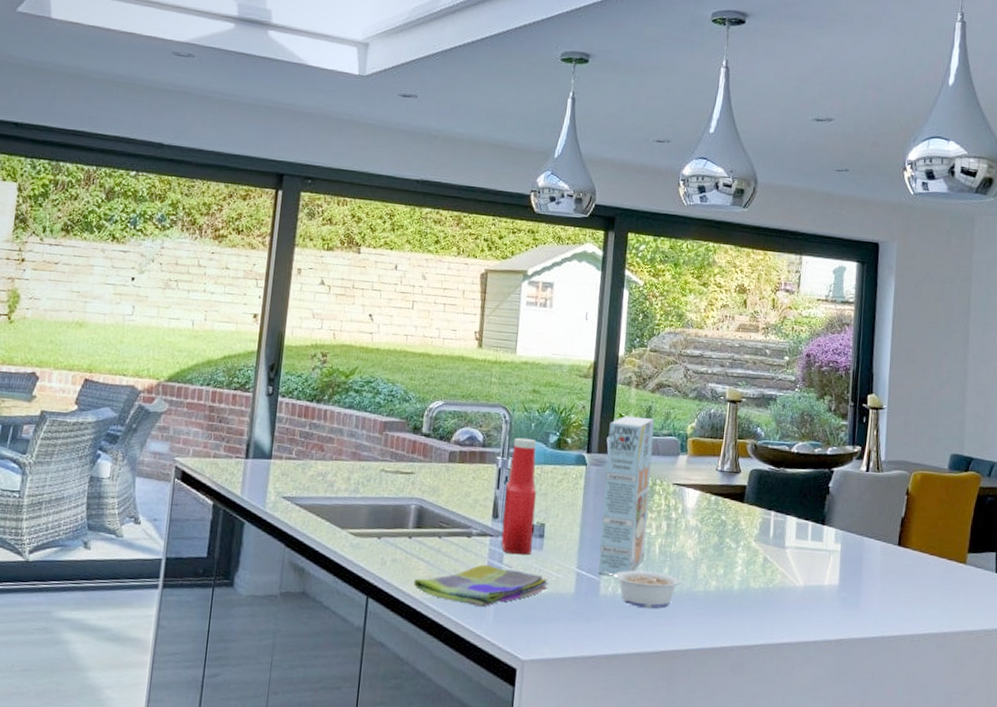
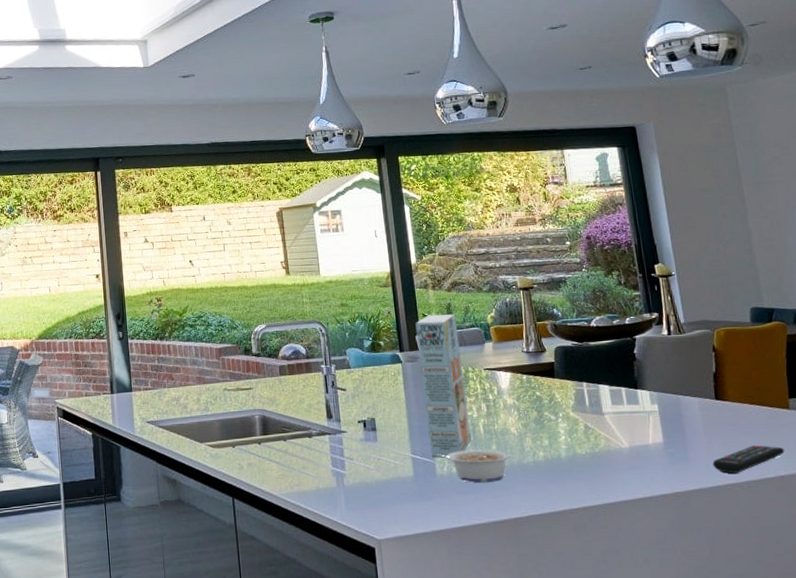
dish towel: present [413,564,548,608] -> none [269,459,389,497]
ketchup bottle: present [501,437,537,555] -> none [333,346,368,448]
remote control: none [881,598,953,625] -> present [712,445,785,473]

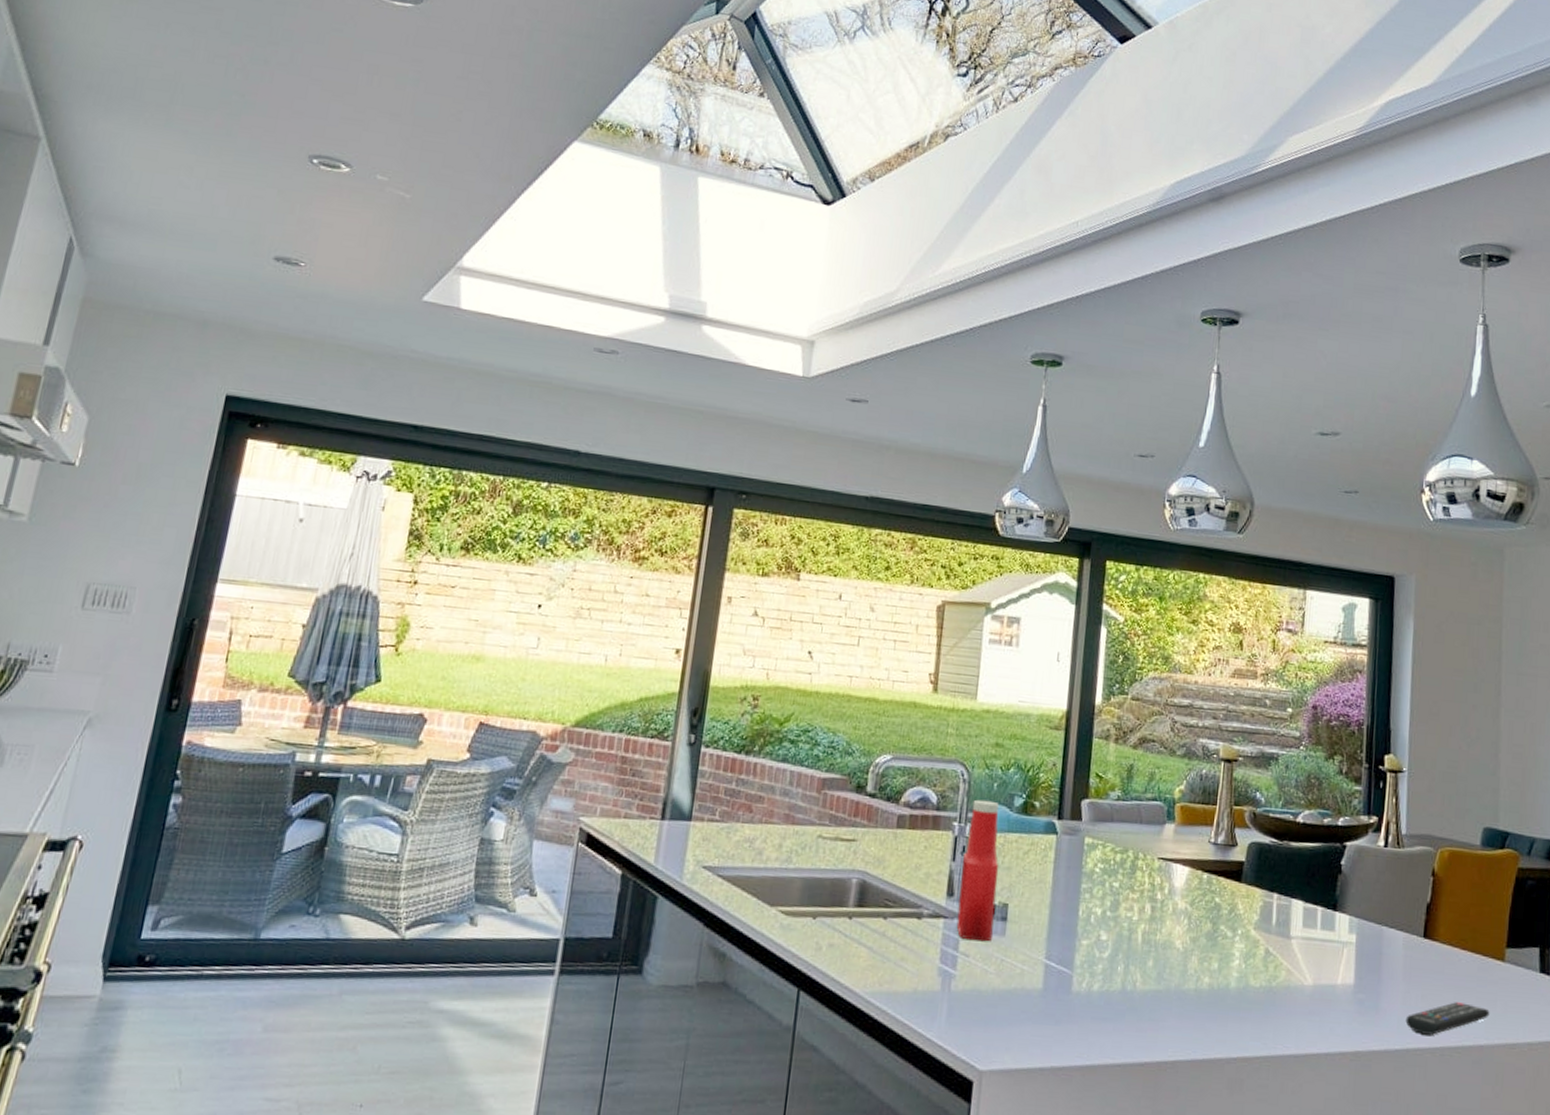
ketchup bottle: none [333,346,368,448] -> present [956,799,999,942]
cereal box: present [415,314,471,458] -> none [1070,775,1137,969]
legume: present [435,449,510,483] -> none [1075,961,1168,1010]

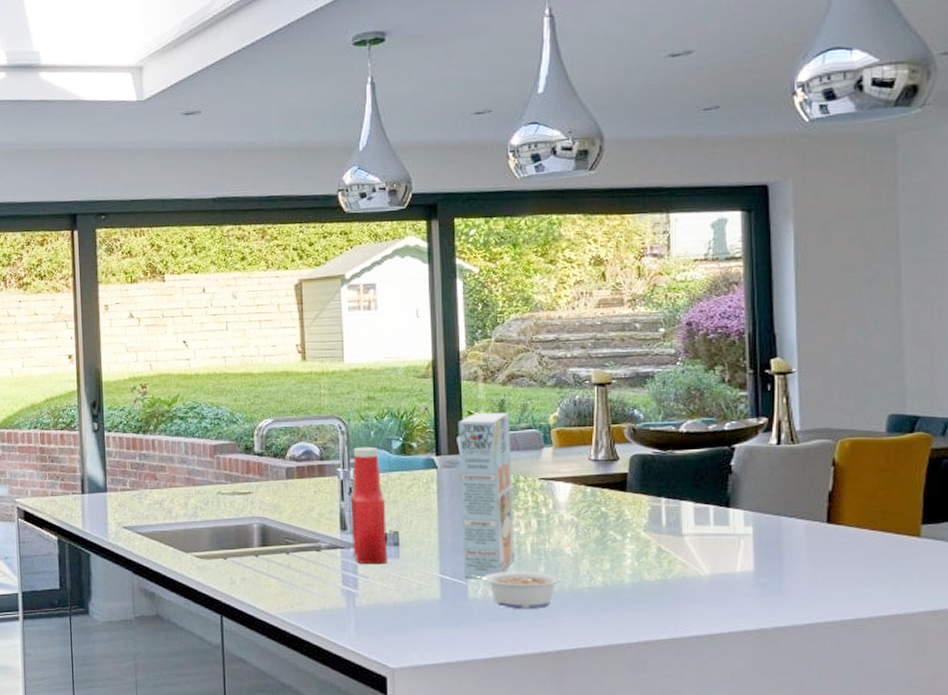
cereal box: none [1070,775,1137,969] -> present [458,412,515,579]
legume: none [1075,961,1168,1010] -> present [469,571,561,609]
remote control: present [1405,1002,1490,1035] -> none [812,578,906,609]

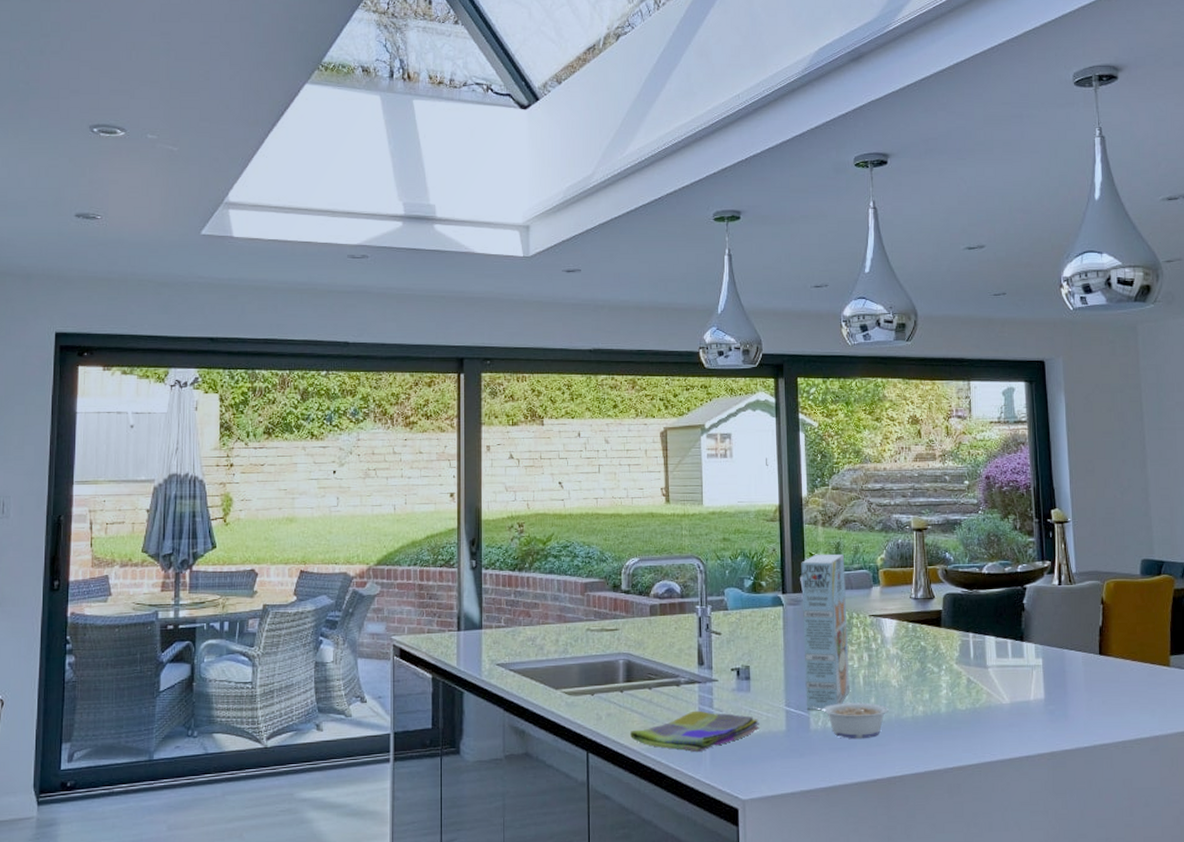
dish towel: none [266,576,410,619] -> present [629,710,759,753]
ketchup bottle: present [351,447,387,565] -> none [708,585,739,699]

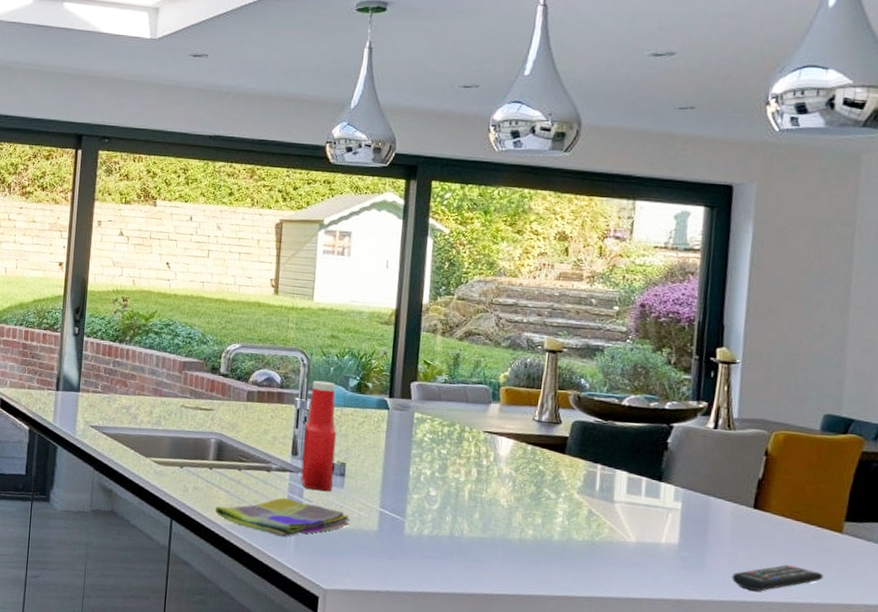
ketchup bottle: none [708,585,739,699] -> present [301,380,337,492]
cereal box: present [801,553,850,711] -> none [402,362,463,518]
legume: present [811,702,889,739] -> none [407,510,494,553]
remote control: none [1091,703,1161,733] -> present [731,565,824,592]

